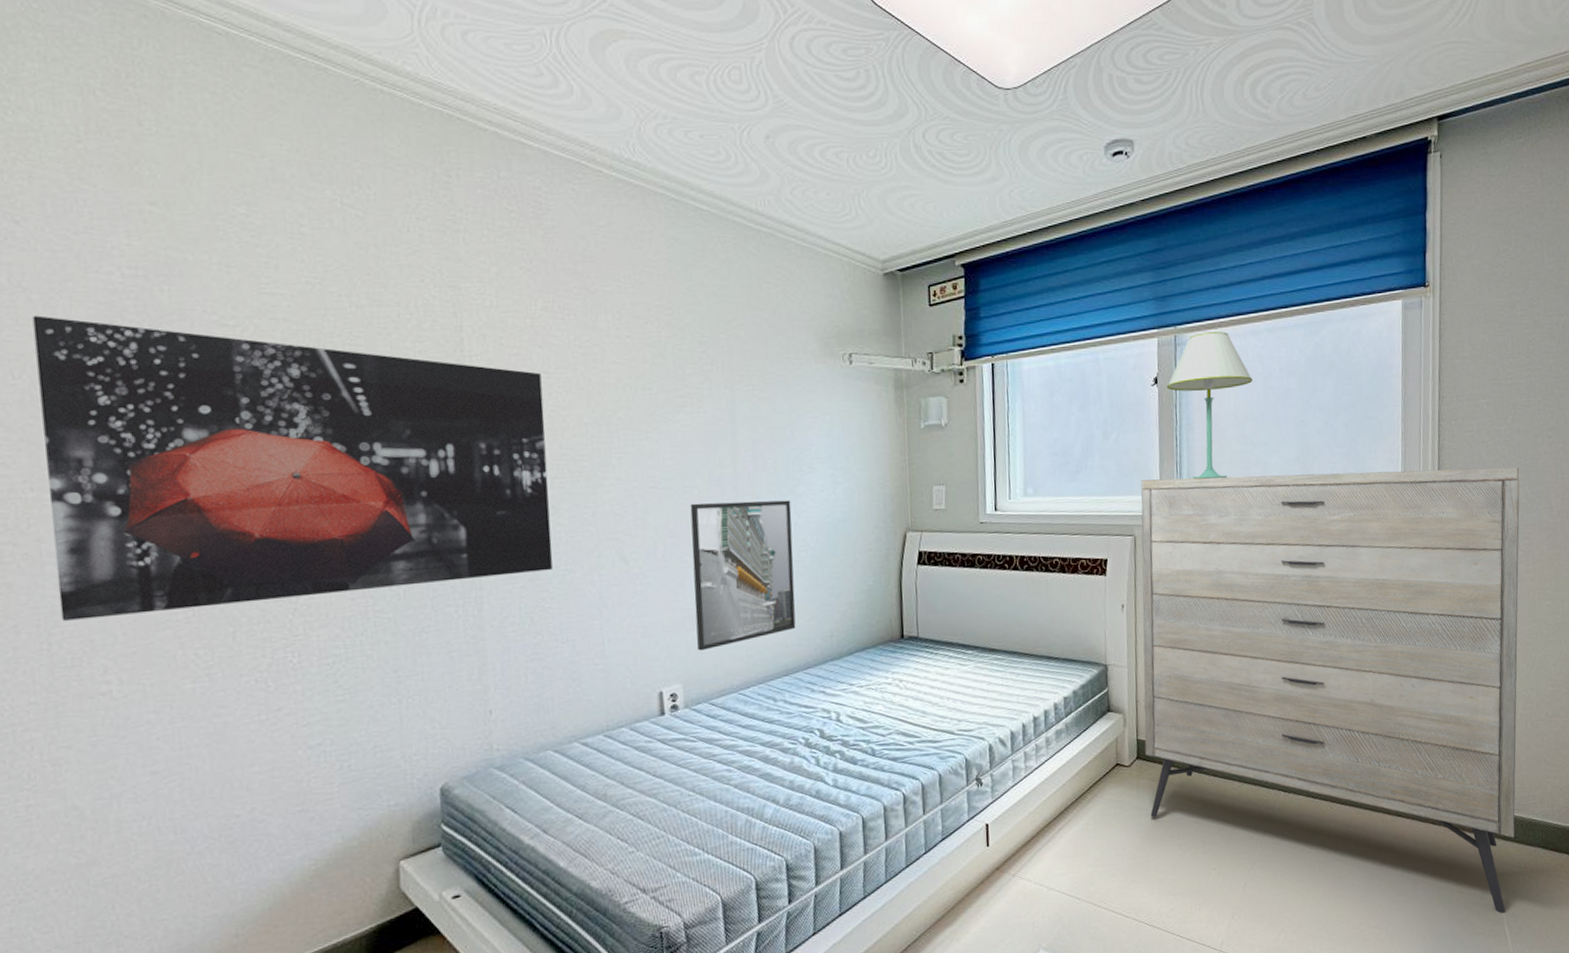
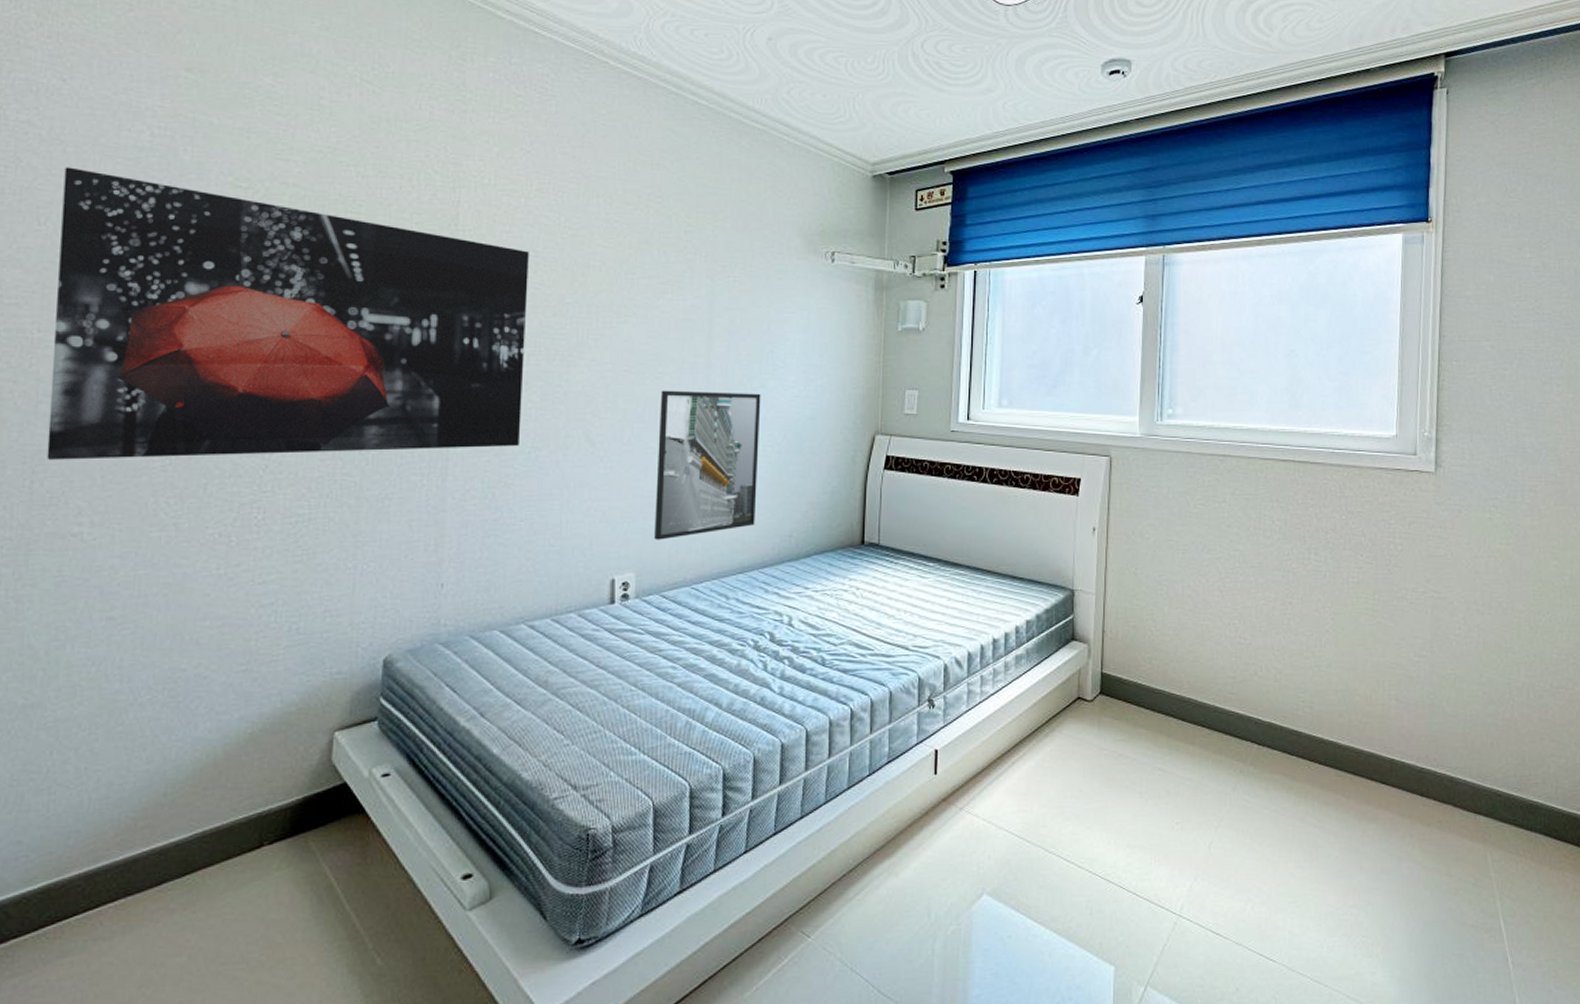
dresser: present [1141,467,1520,914] -> none [1109,398,1525,906]
table lamp: present [1166,332,1253,480] -> none [1152,254,1242,404]

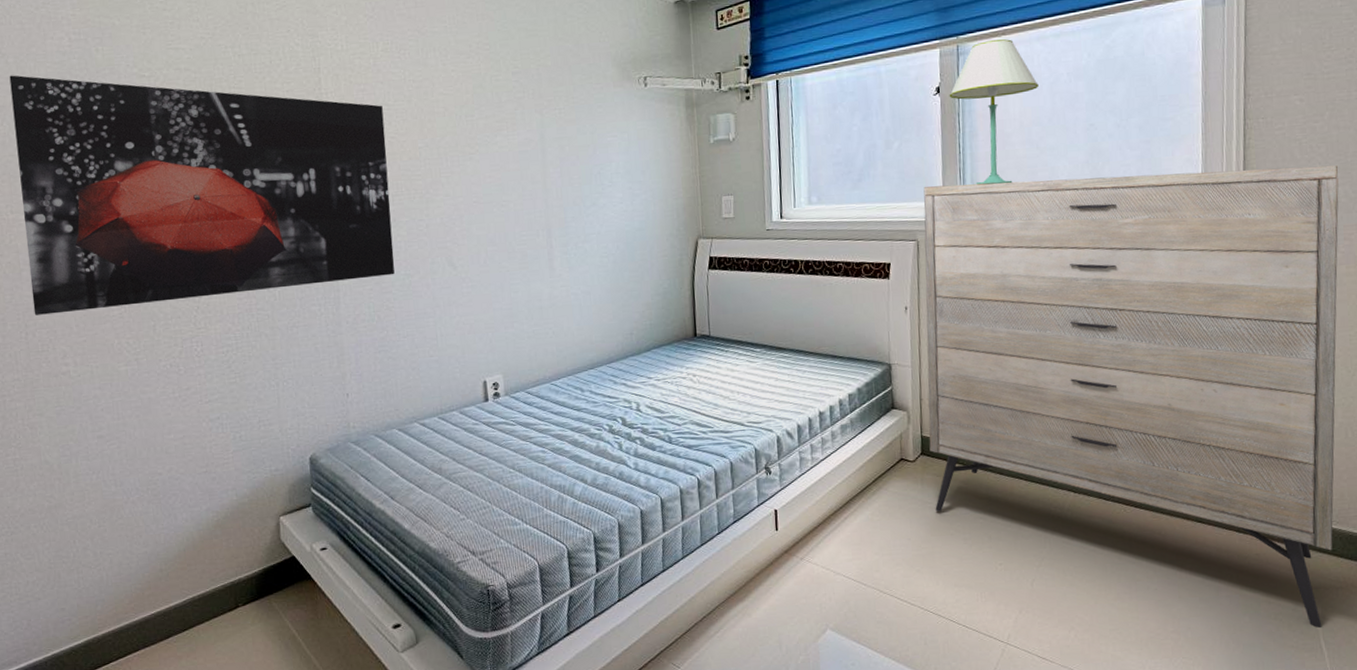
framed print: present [653,390,761,540] -> none [507,211,600,346]
dresser: none [1109,398,1525,906] -> present [923,165,1339,629]
table lamp: none [1152,254,1242,404] -> present [949,39,1039,185]

